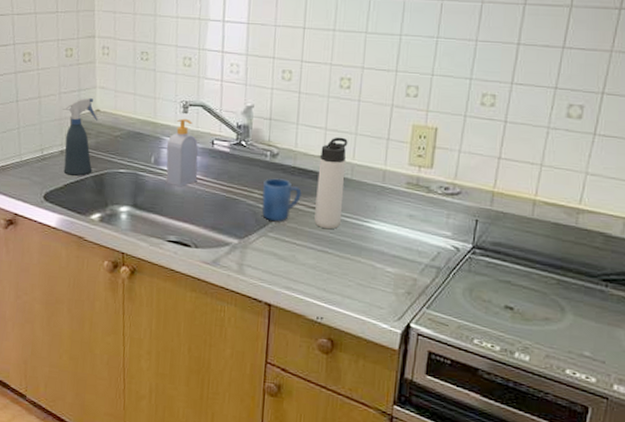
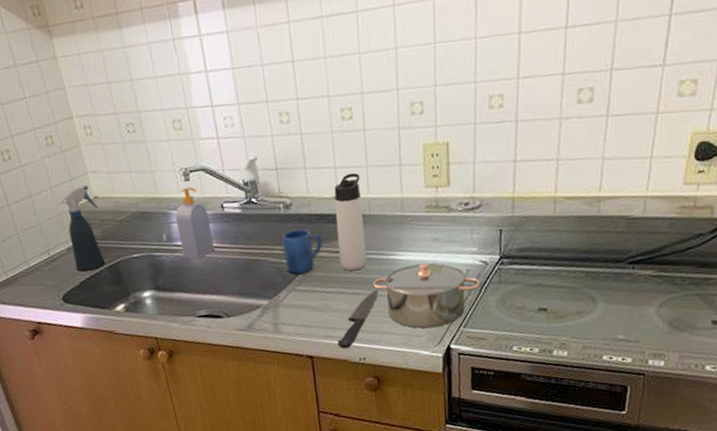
kitchen knife: none [297,251,346,305] -> present [337,289,378,349]
cooking pot: none [341,235,451,303] -> present [371,262,482,329]

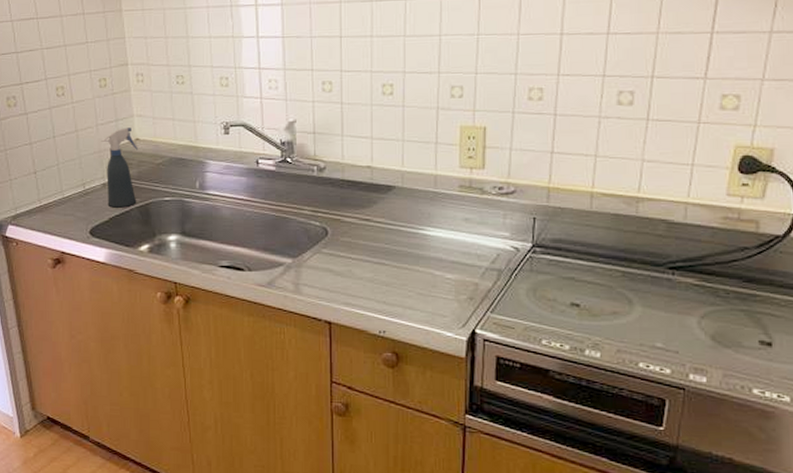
soap bottle: present [175,186,215,260] -> none [210,140,245,210]
mug: present [282,229,323,274] -> none [313,193,353,236]
thermos bottle: present [334,172,368,272] -> none [368,145,396,241]
kitchen knife: present [337,289,378,349] -> none [358,262,404,319]
cooking pot: present [371,262,482,329] -> none [398,241,512,309]

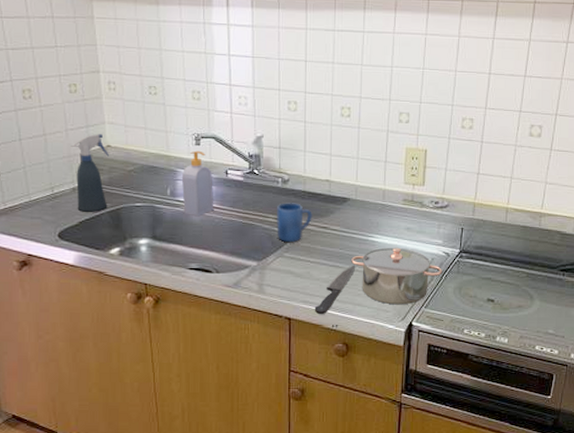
soap bottle: none [210,140,245,210] -> present [181,150,214,217]
mug: none [313,193,353,236] -> present [277,203,312,242]
kitchen knife: none [358,262,404,319] -> present [314,265,355,315]
cooking pot: none [398,241,512,309] -> present [350,247,443,305]

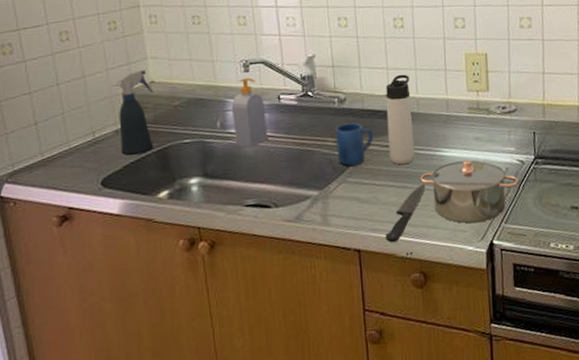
thermos bottle: none [325,161,351,246] -> present [385,74,416,165]

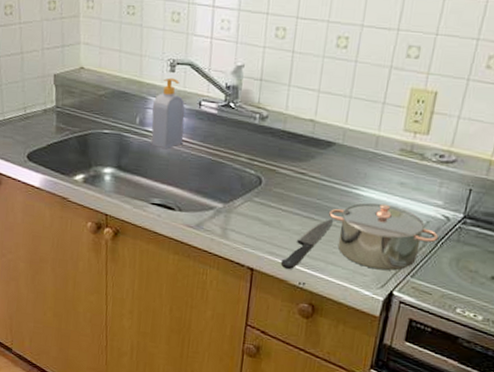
spray bottle: present [112,70,154,156] -> none [45,54,81,137]
mug: present [335,123,374,166] -> none [248,142,290,186]
thermos bottle: present [385,74,416,165] -> none [301,100,341,196]

